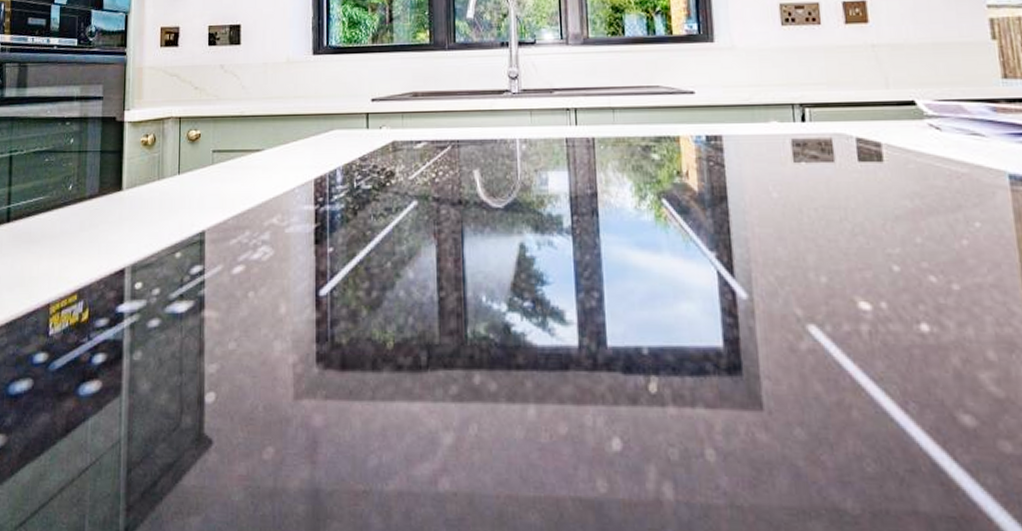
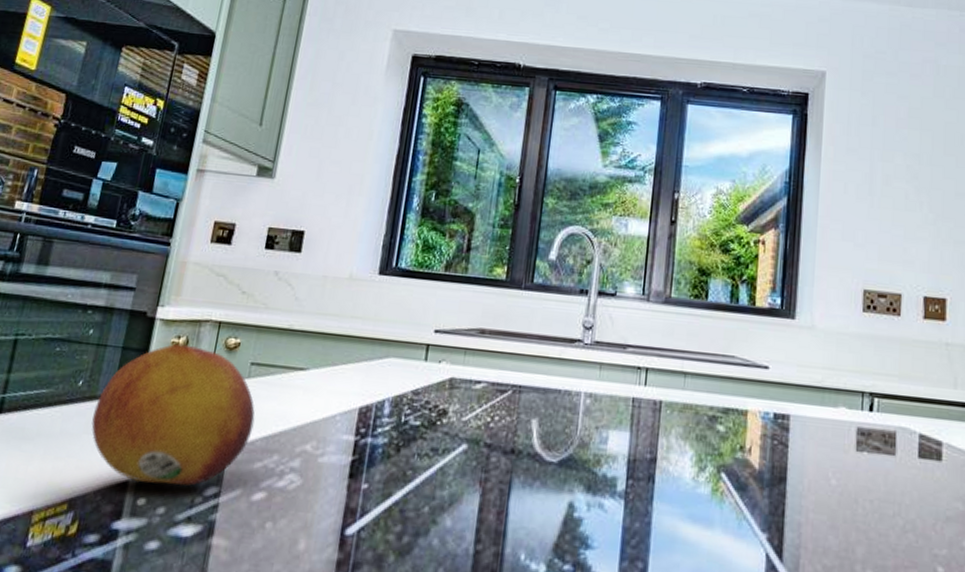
fruit: none [86,141,224,268] -> present [91,343,255,486]

